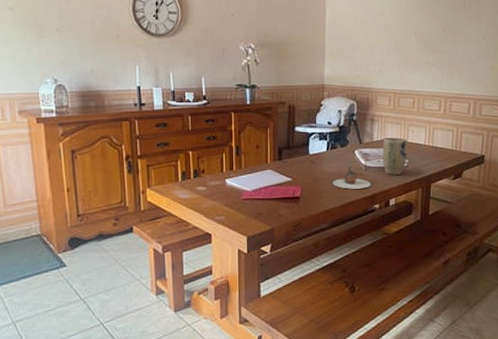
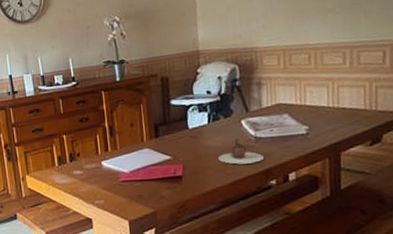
plant pot: present [382,137,408,175] -> none [274,100,307,146]

